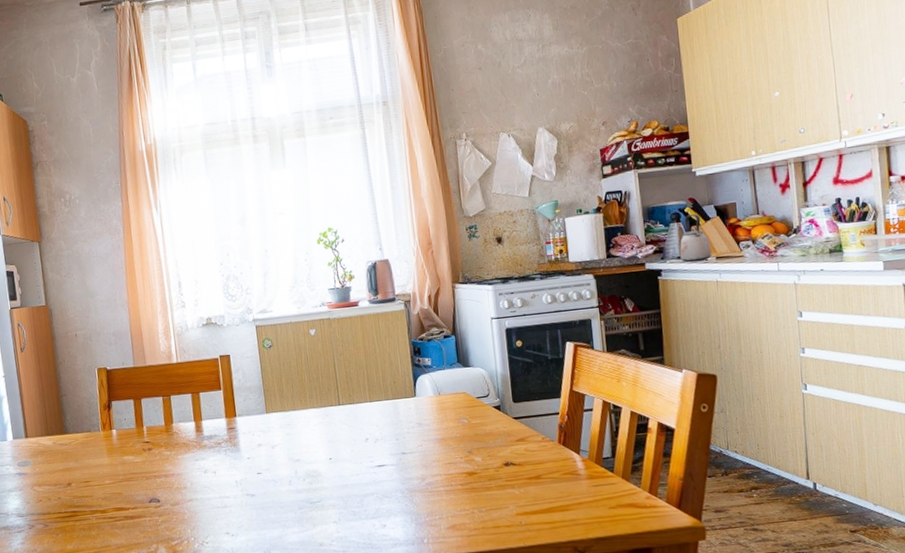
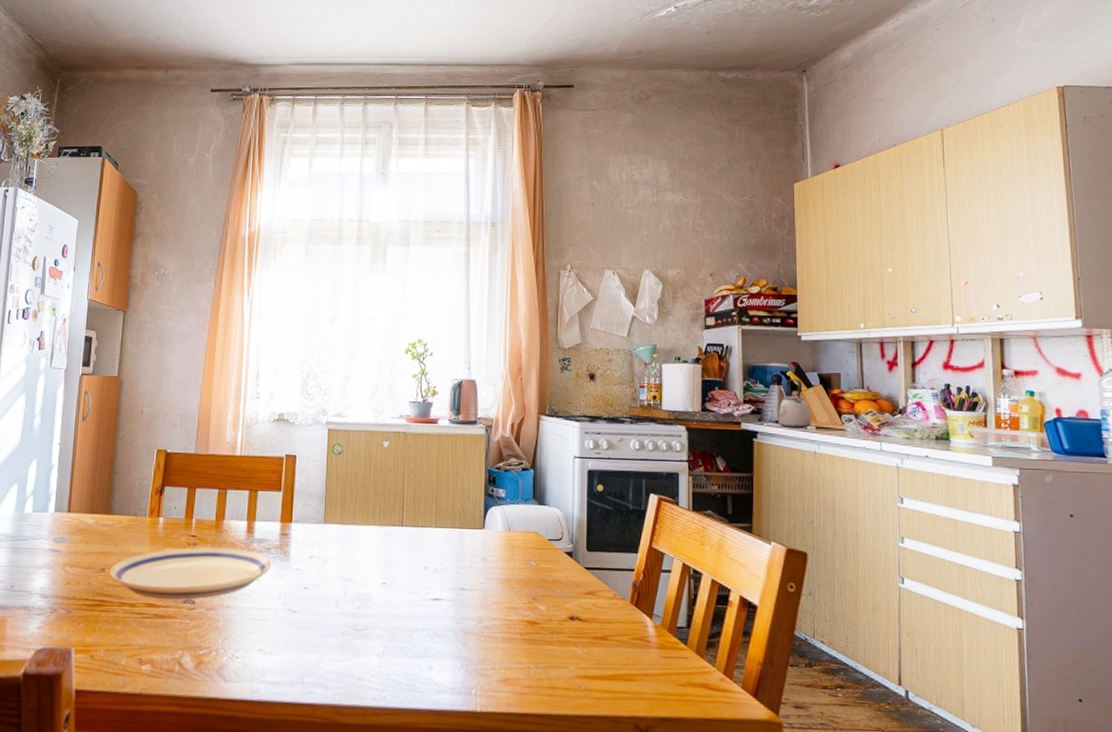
plate: none [75,447,225,503] -> present [109,547,272,600]

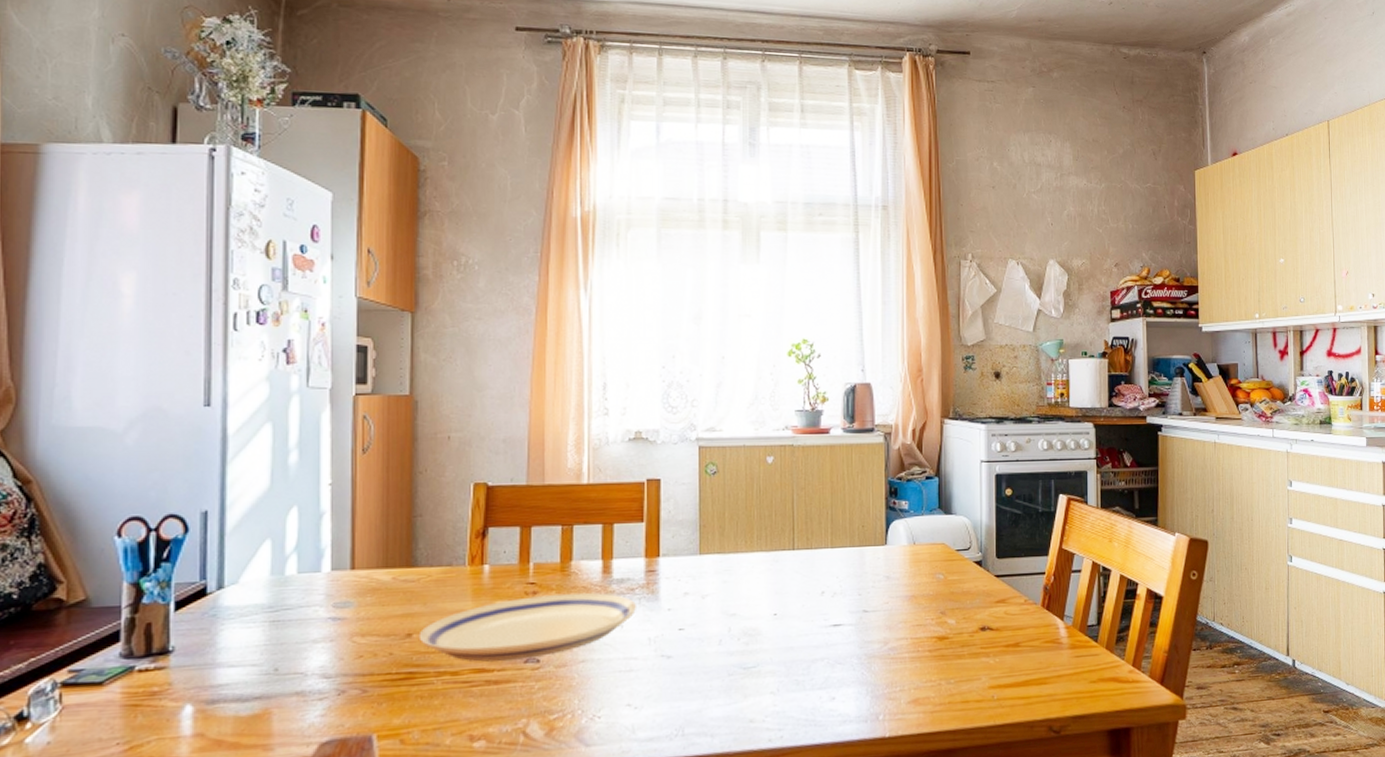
kettle: present [778,379,811,429] -> none [1181,371,1211,420]

